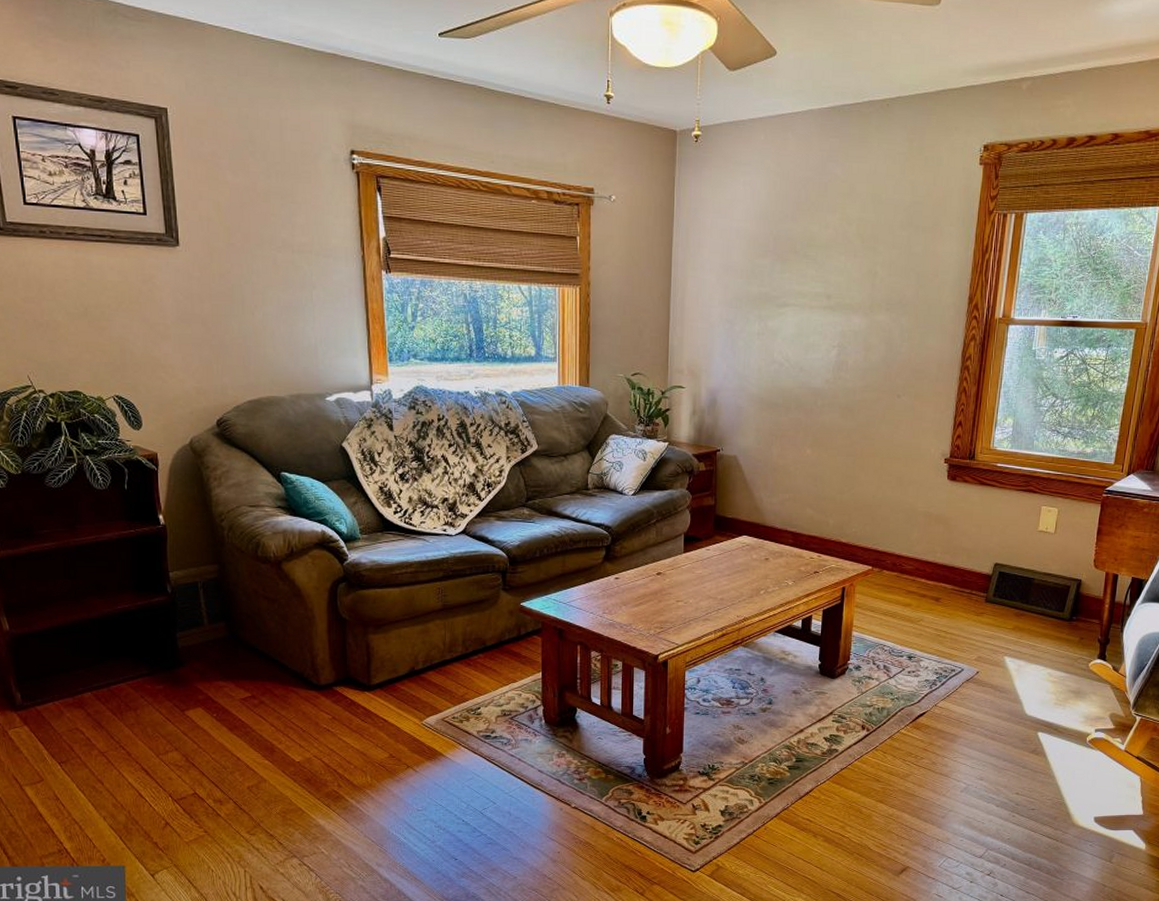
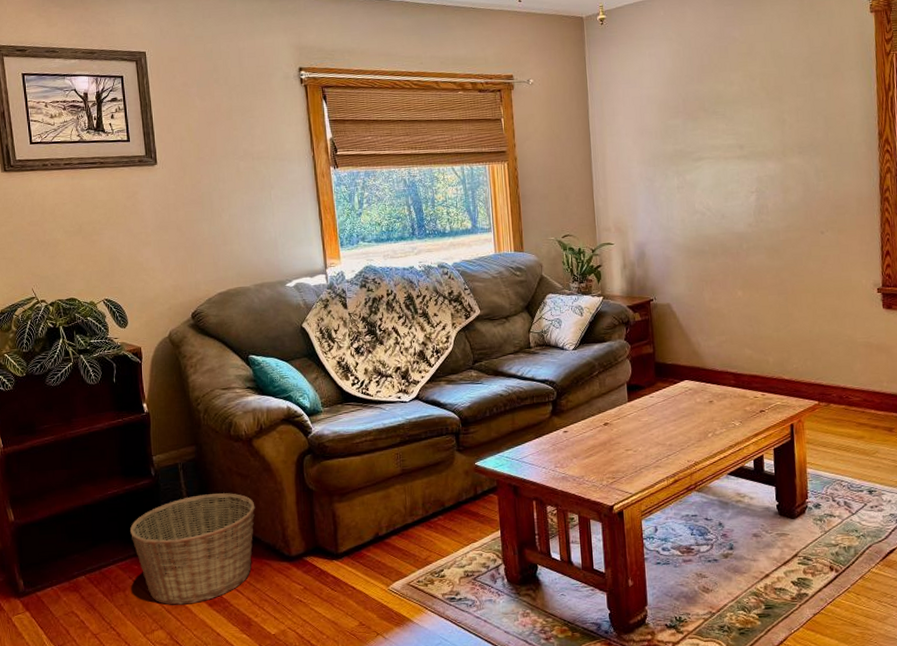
basket: none [143,616,283,727] -> present [130,493,255,605]

